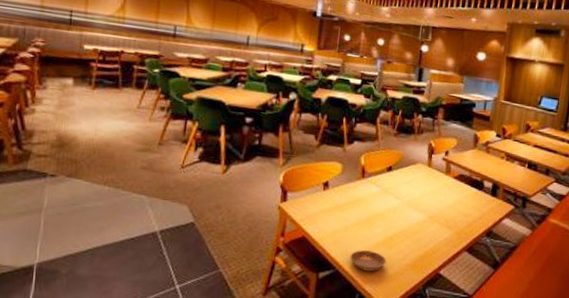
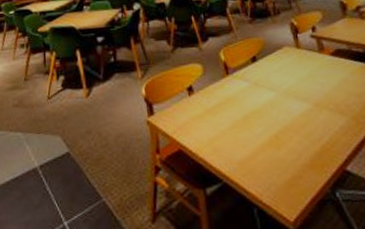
saucer: present [349,250,386,271] -> none [235,155,279,179]

